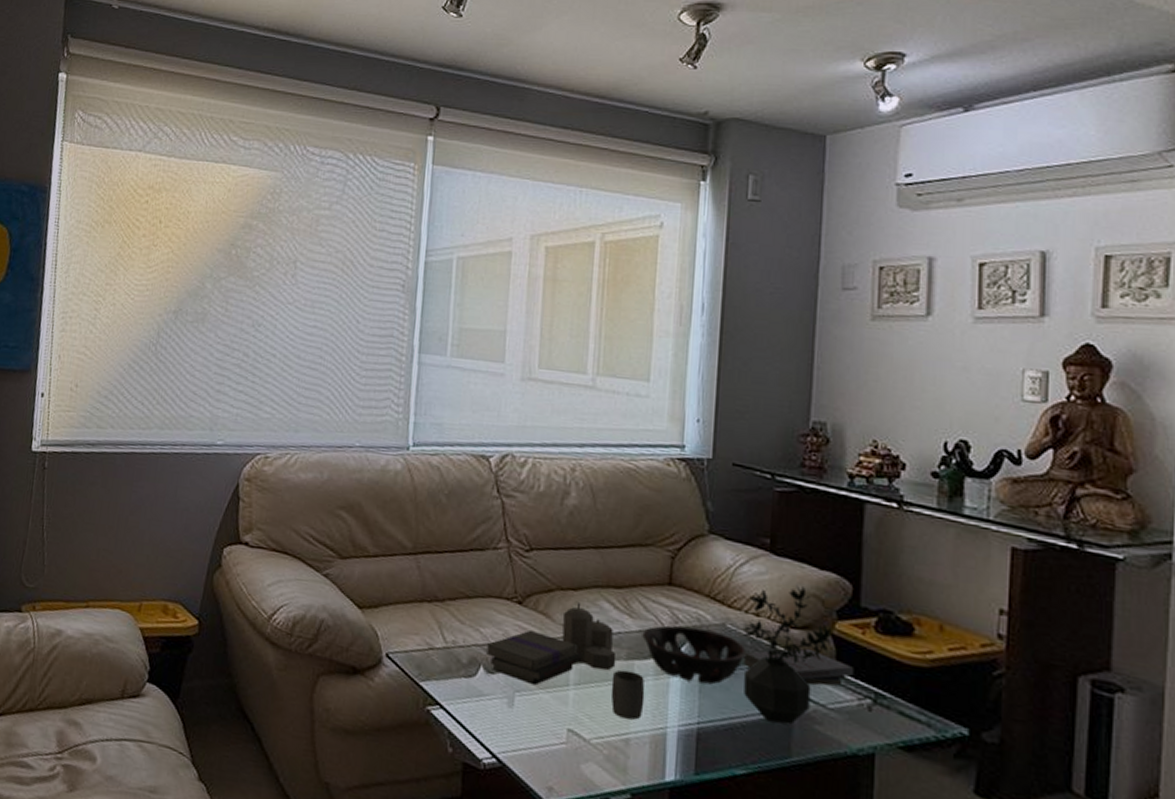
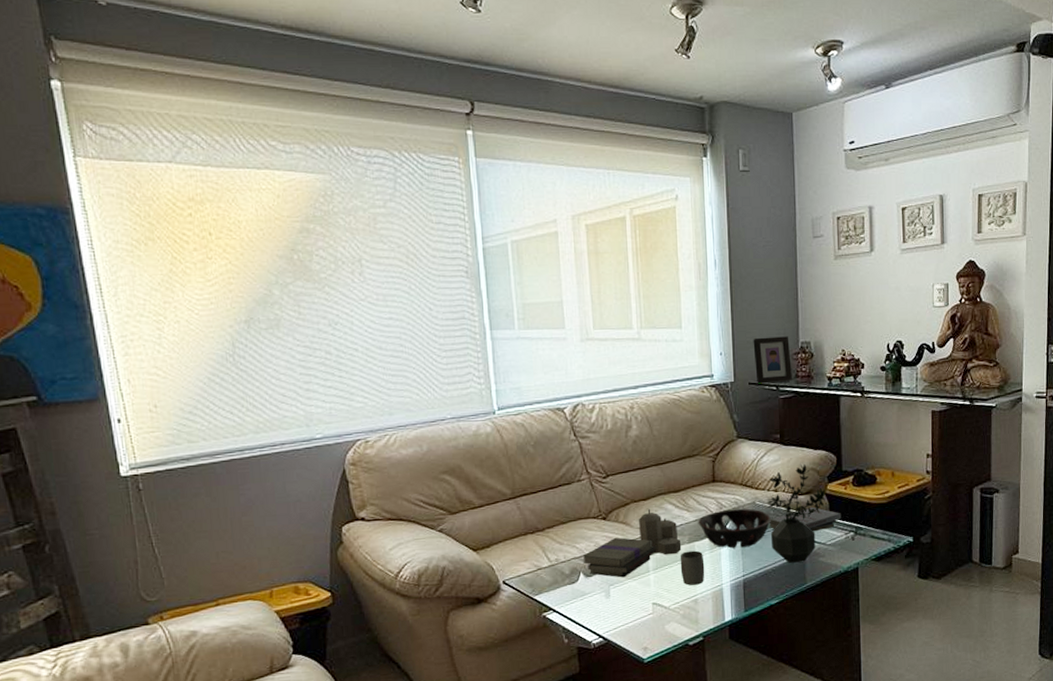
picture frame: none [743,407,796,471] -> present [753,336,792,384]

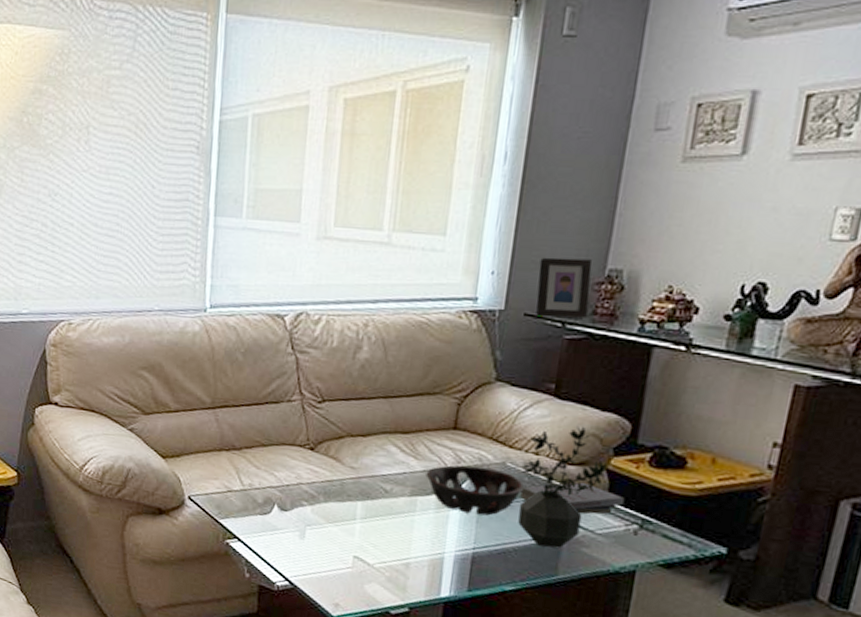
books: present [582,537,657,578] -> none [280,472,369,520]
candle: present [639,509,682,555] -> none [351,448,401,506]
mug: present [680,550,705,586] -> none [394,505,426,547]

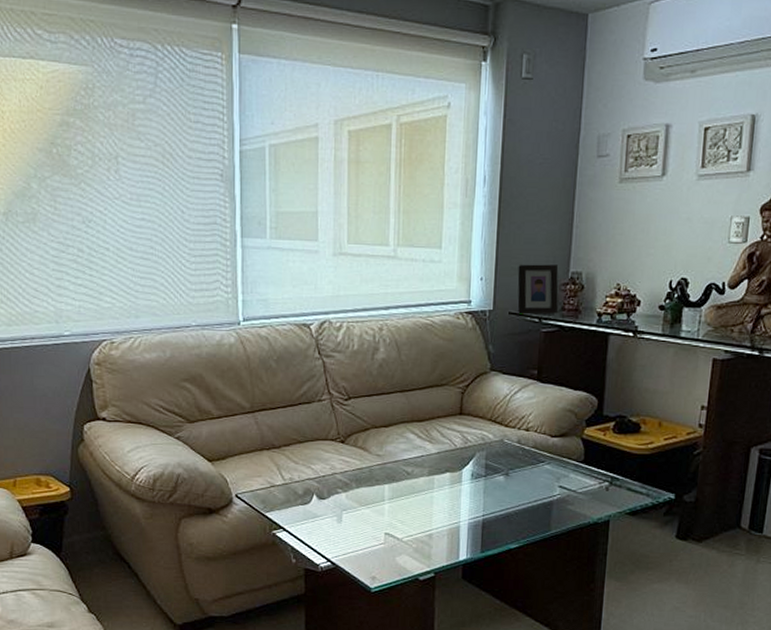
decorative bowl: present [425,465,525,516] -> none [440,445,520,486]
potted plant: present [518,425,606,548] -> none [517,403,582,508]
books: present [520,482,625,515] -> none [517,451,597,478]

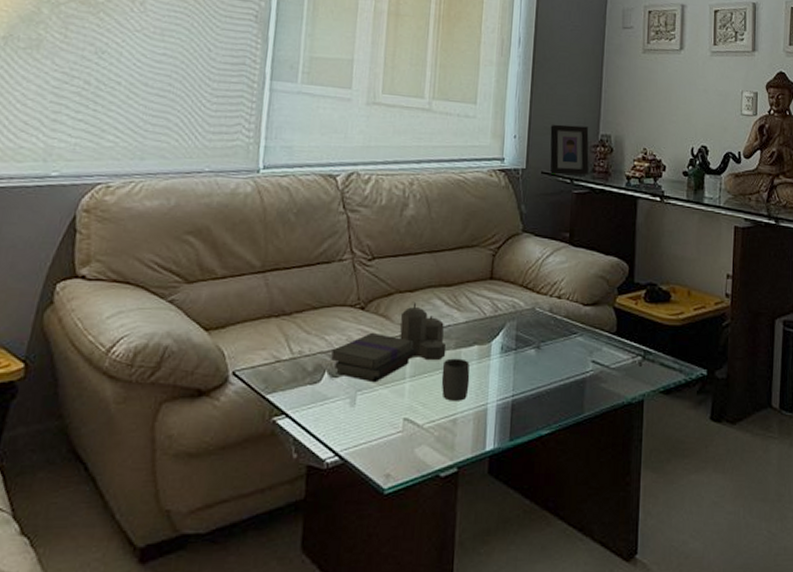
books: none [317,462,394,504] -> present [330,332,418,383]
candle: none [378,437,421,486] -> present [400,303,447,361]
mug: none [417,484,443,520] -> present [441,358,470,401]

